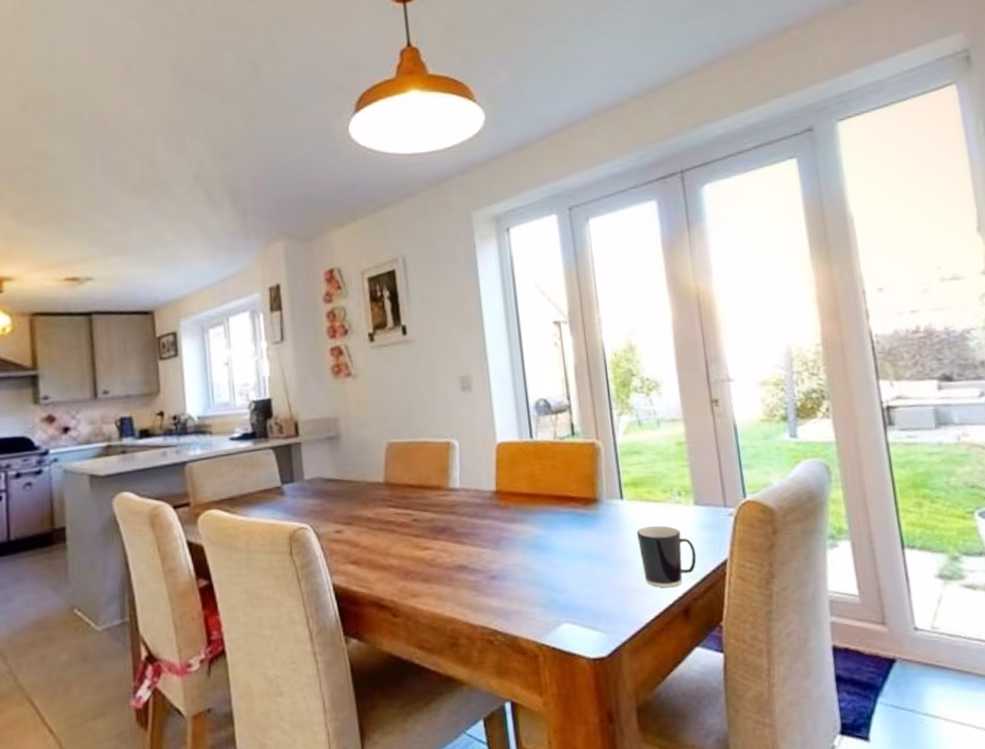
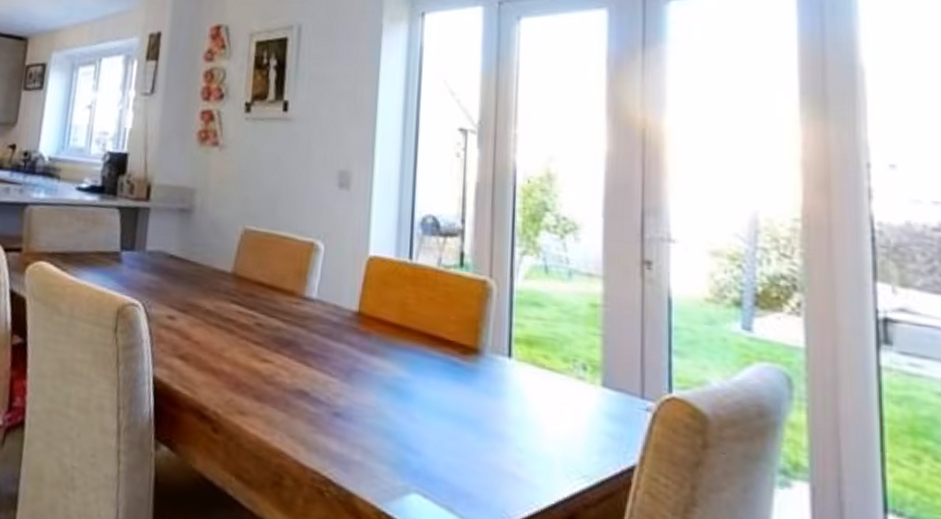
mug: present [637,525,697,588] -> none [521,398,595,484]

